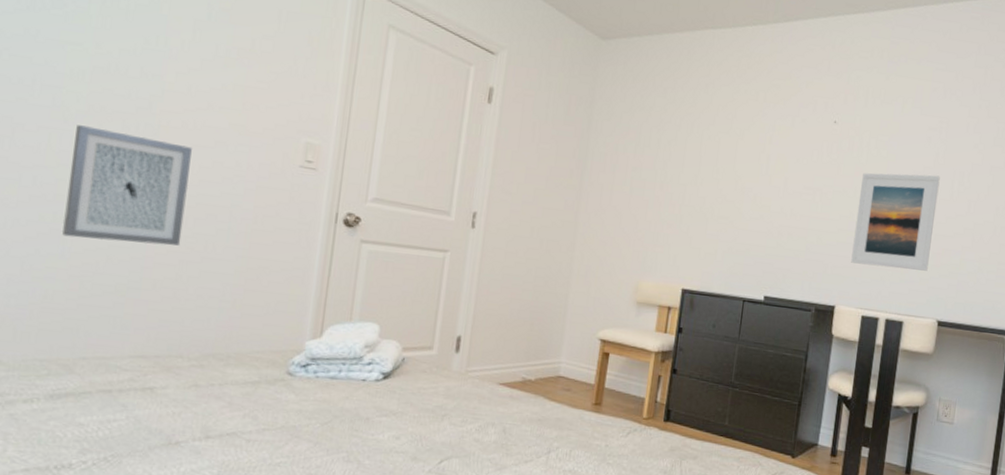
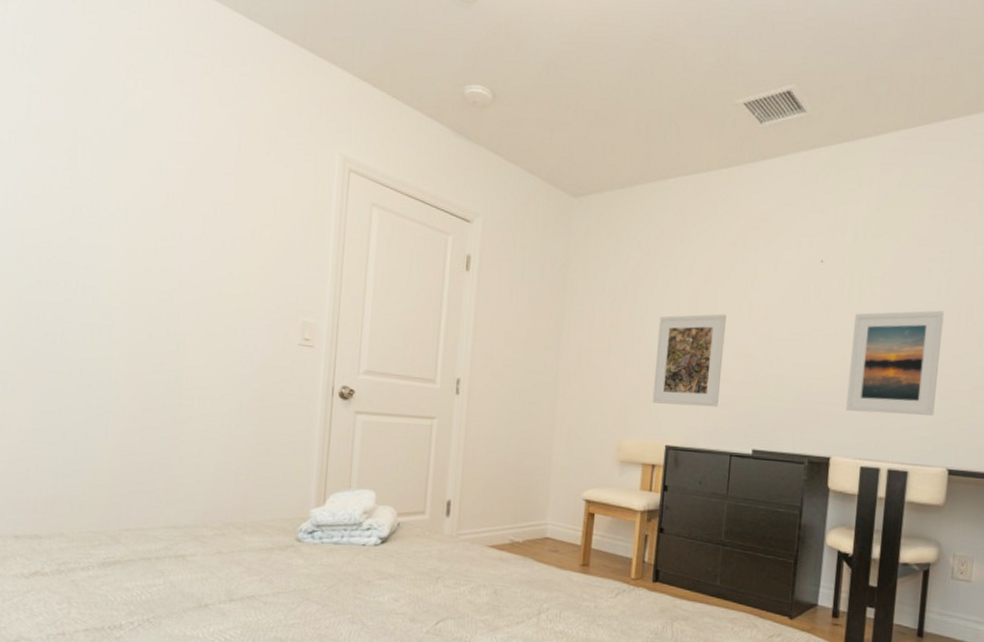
wall art: present [61,125,192,246] -> none [104,320,207,425]
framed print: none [670,163,745,254] -> present [652,313,727,408]

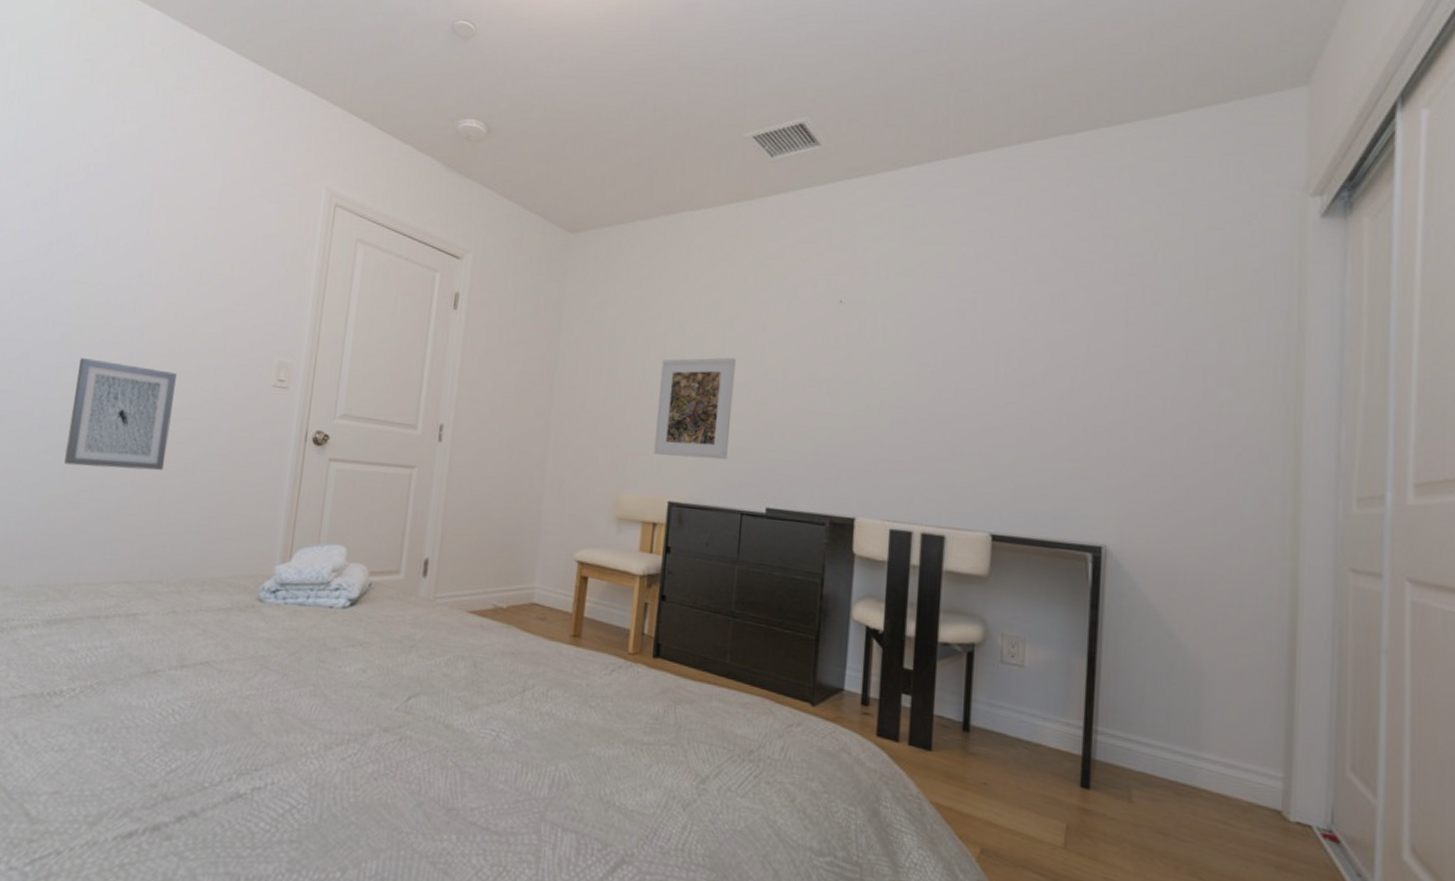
wall art: none [104,320,207,425] -> present [63,358,177,471]
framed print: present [846,310,944,416] -> none [872,355,980,473]

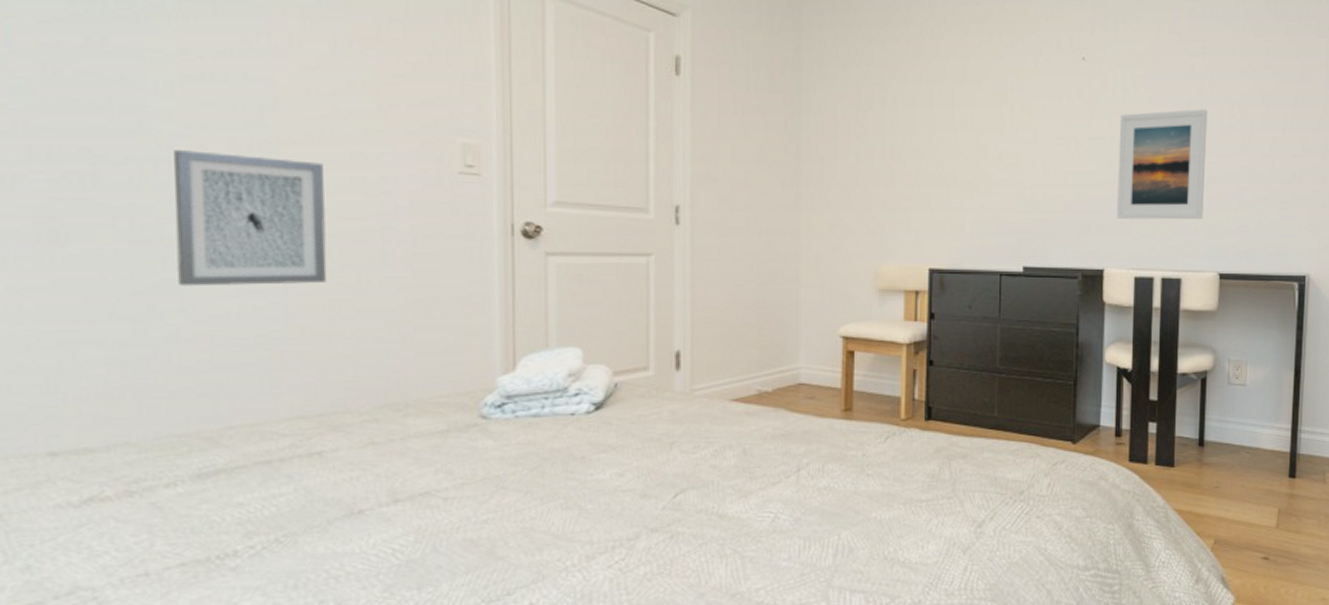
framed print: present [653,357,736,460] -> none [910,119,986,223]
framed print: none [872,355,980,473] -> present [1117,109,1208,220]

